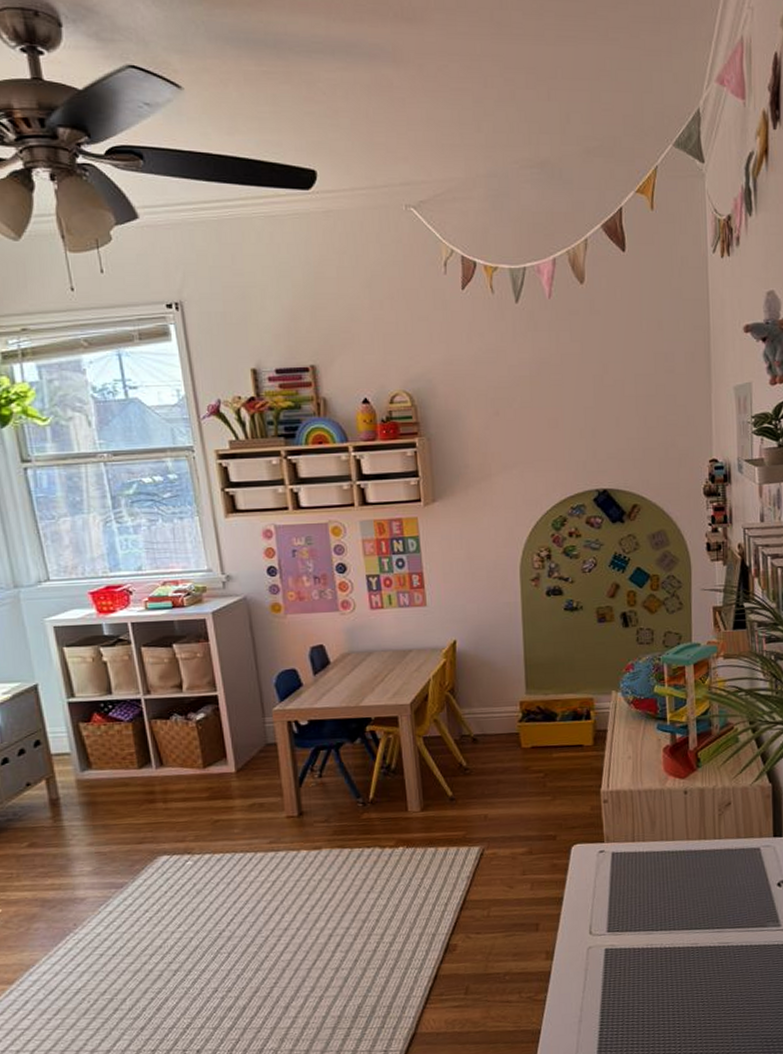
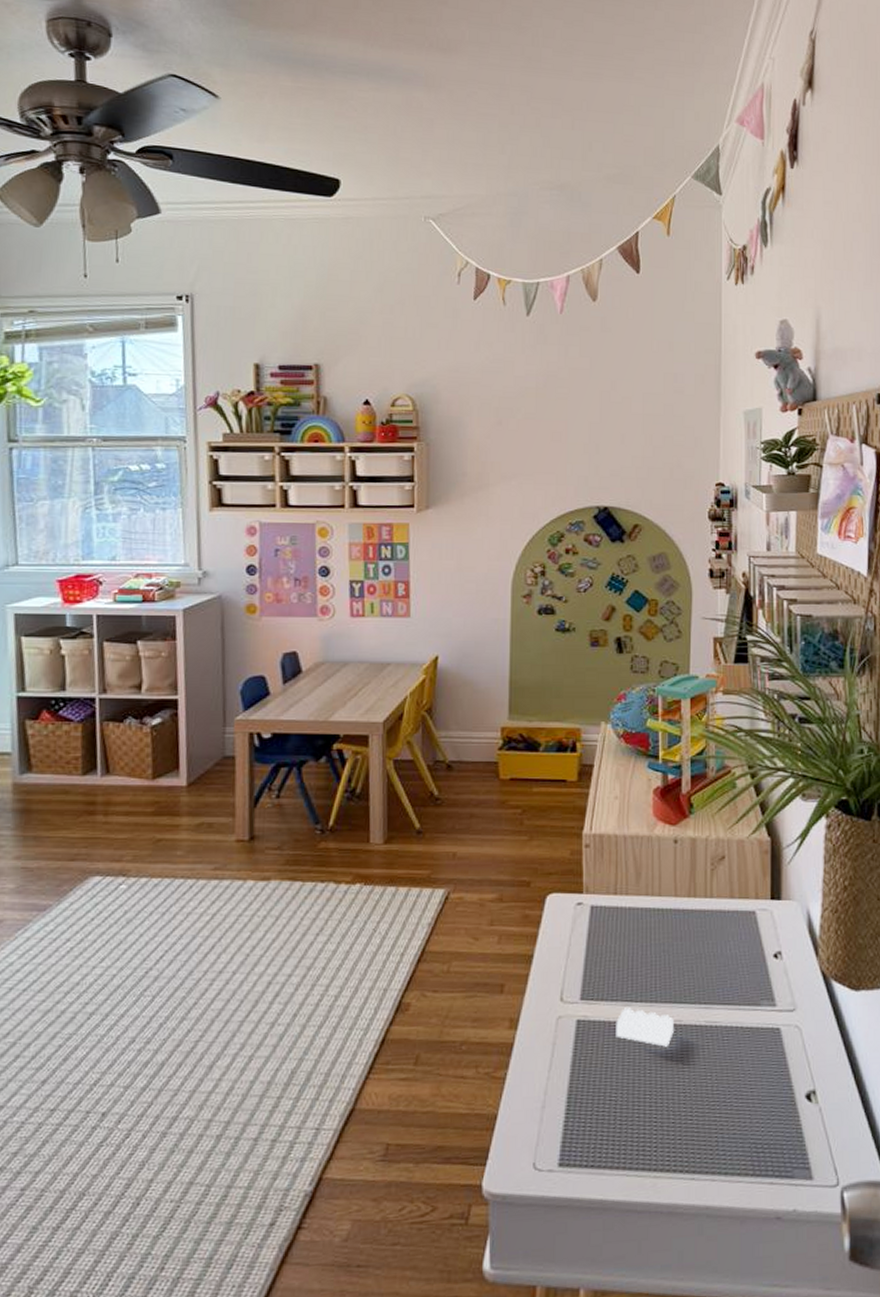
toy brick: none [640,936,691,966] -> present [616,1007,674,1047]

